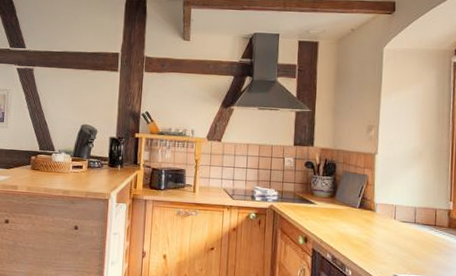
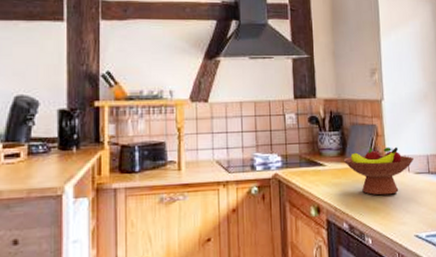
fruit bowl: none [333,194,402,237] -> present [343,146,415,196]

